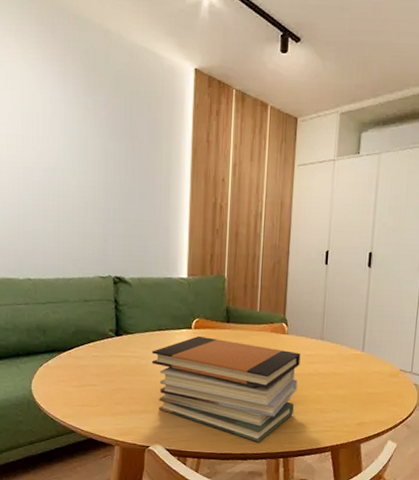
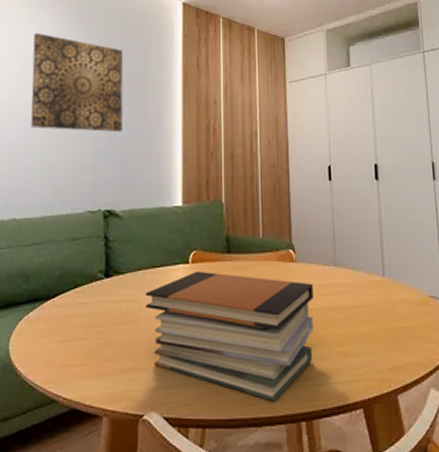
wall art: none [38,89,132,203] -> present [31,32,124,133]

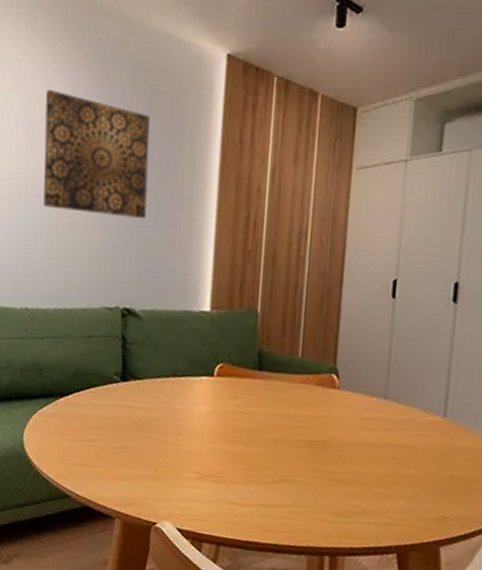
book stack: present [145,272,314,402] -> none [163,386,356,532]

